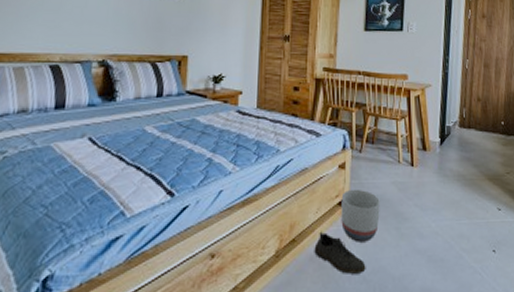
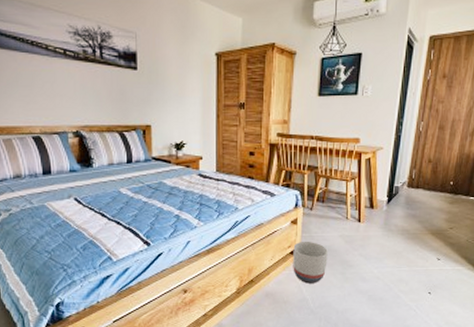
shoe: present [314,232,366,274] -> none [269,275,314,307]

